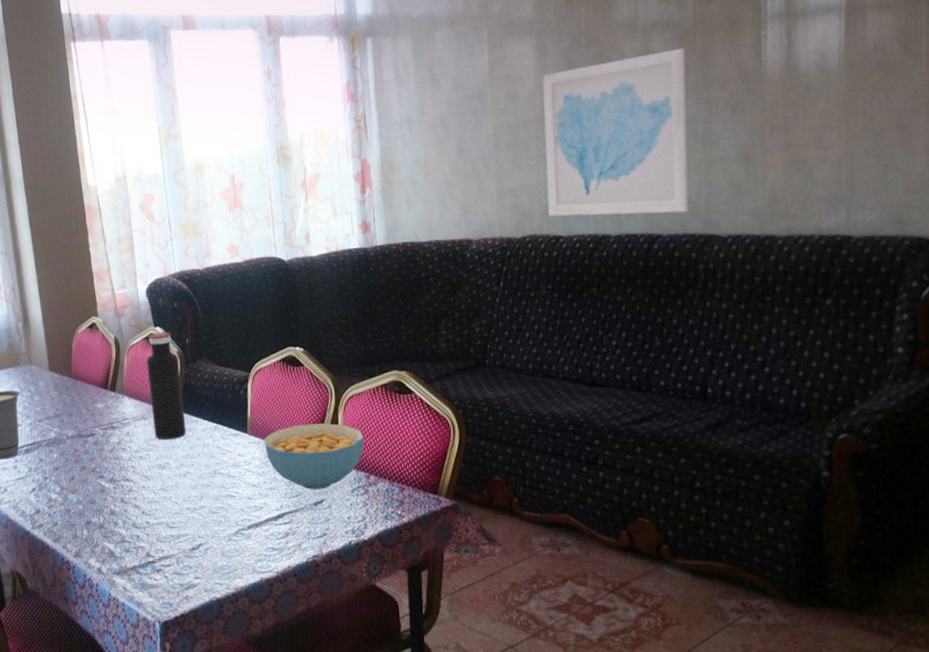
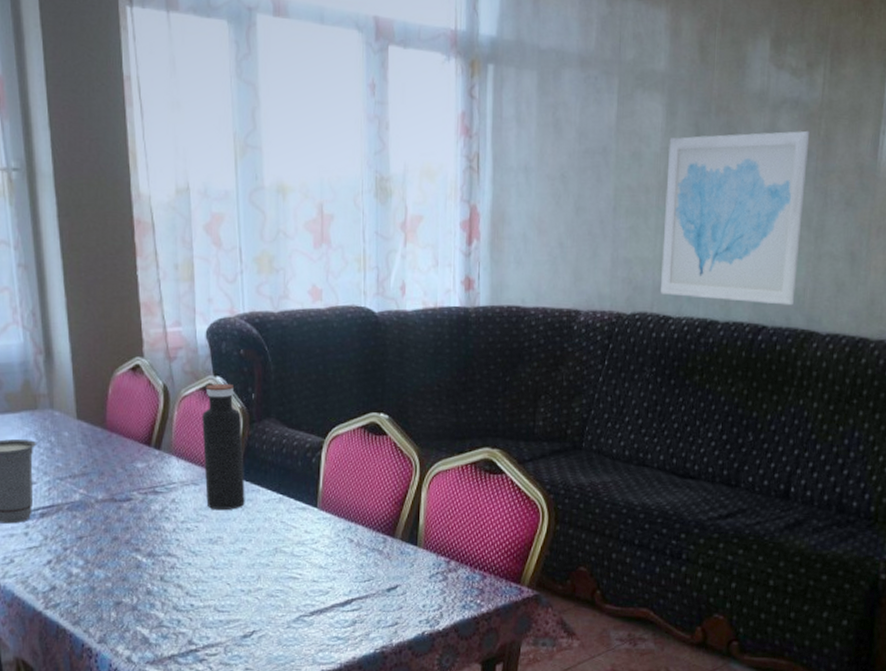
cereal bowl: present [264,423,364,490] -> none [336,500,447,574]

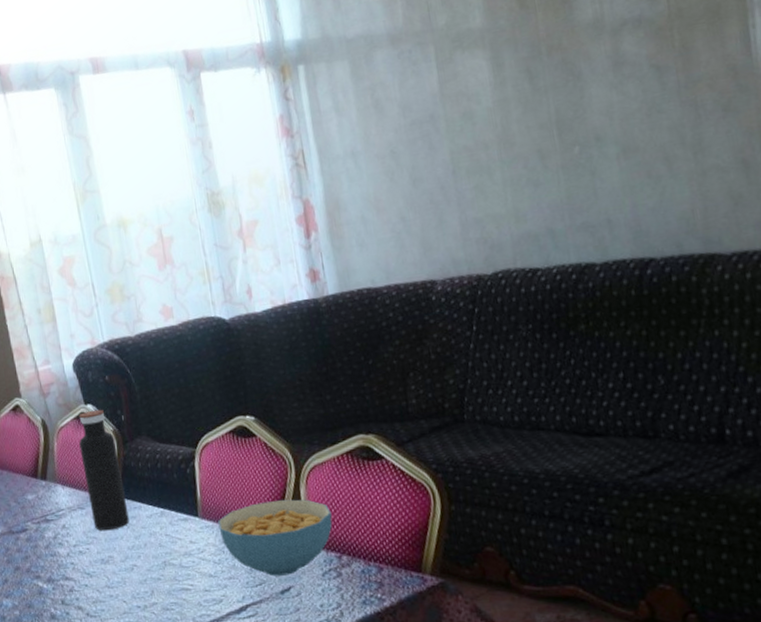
cereal bowl: none [336,500,447,574] -> present [218,499,333,576]
wall art: present [661,130,810,306] -> none [500,45,683,248]

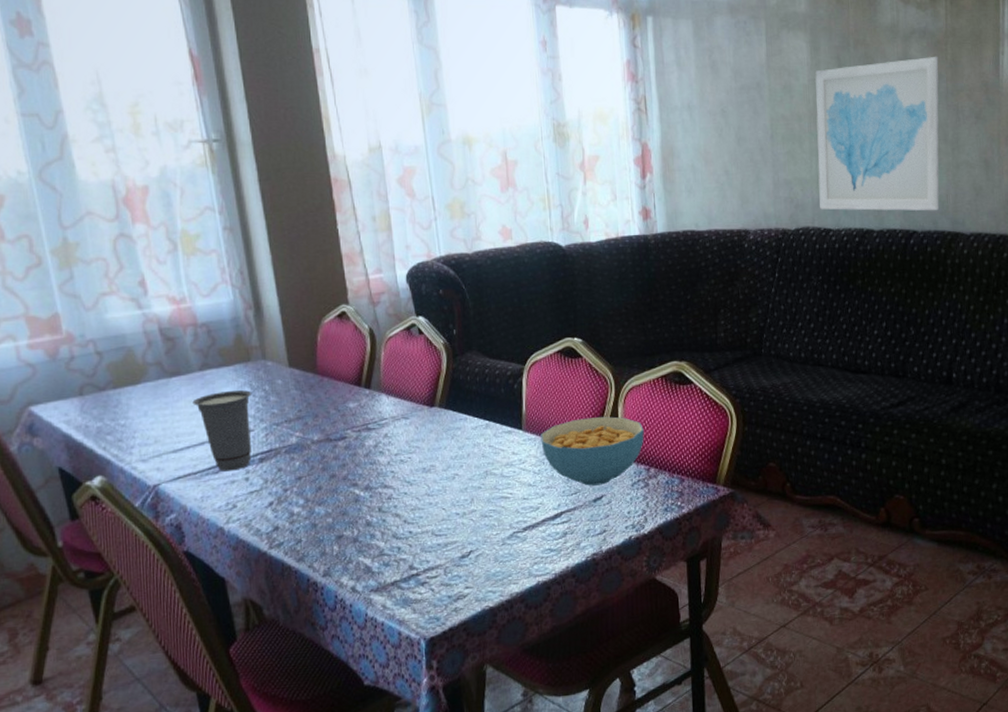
water bottle: present [79,409,129,531] -> none [408,322,454,441]
wall art: none [500,45,683,248] -> present [815,56,940,211]

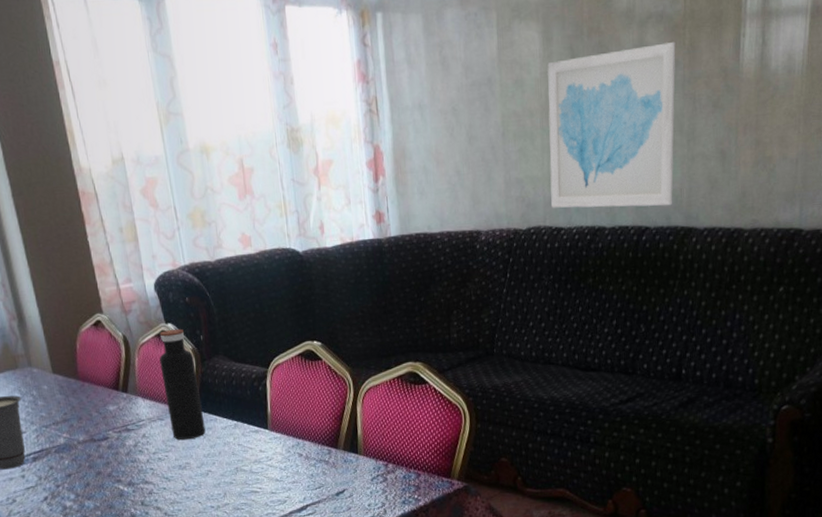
water bottle: none [408,322,454,441] -> present [159,328,206,440]
cereal bowl: present [540,416,644,486] -> none [285,415,382,481]

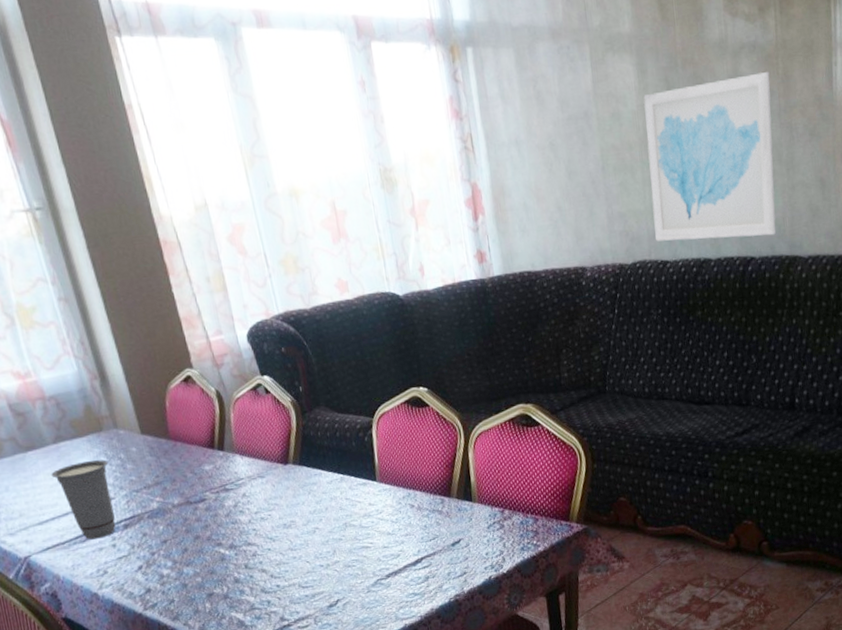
water bottle: present [159,328,206,440] -> none [255,380,310,498]

